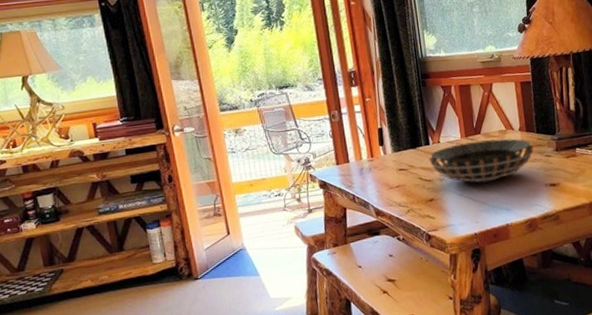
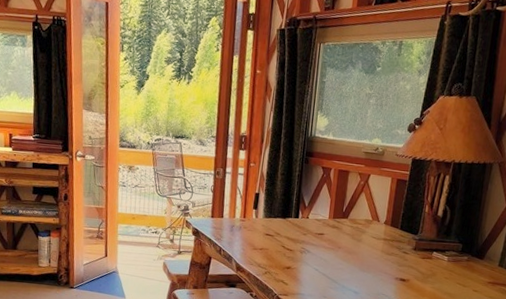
decorative bowl: present [429,139,534,183] -> none [295,223,394,264]

